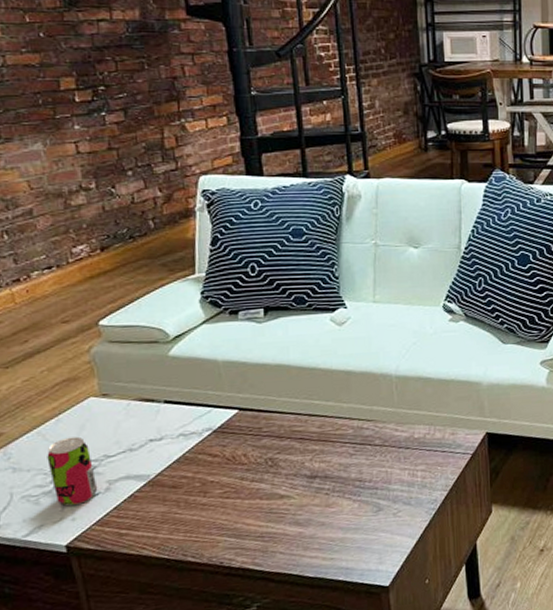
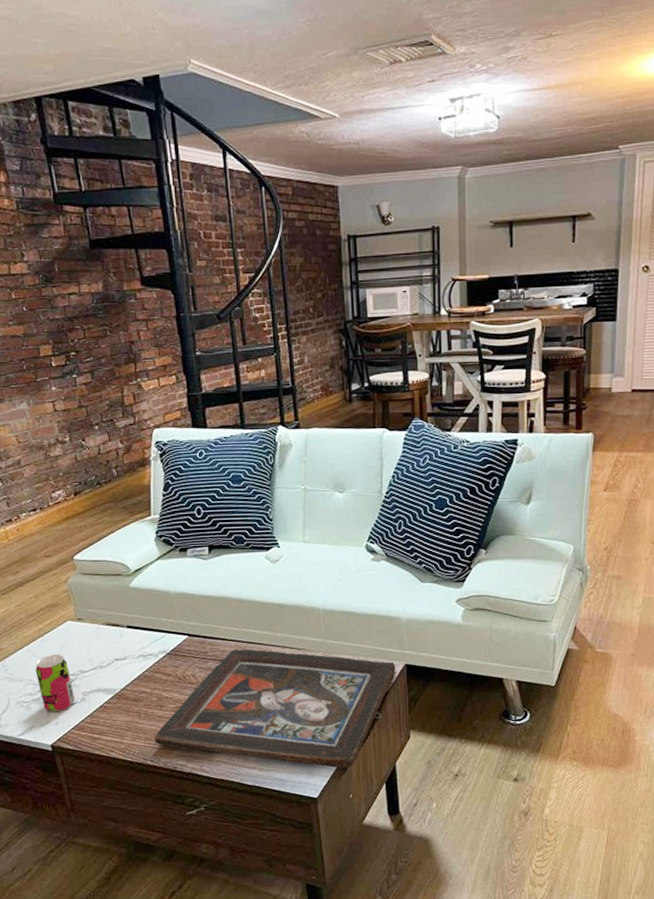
religious icon: none [196,422,476,552] -> present [154,649,396,769]

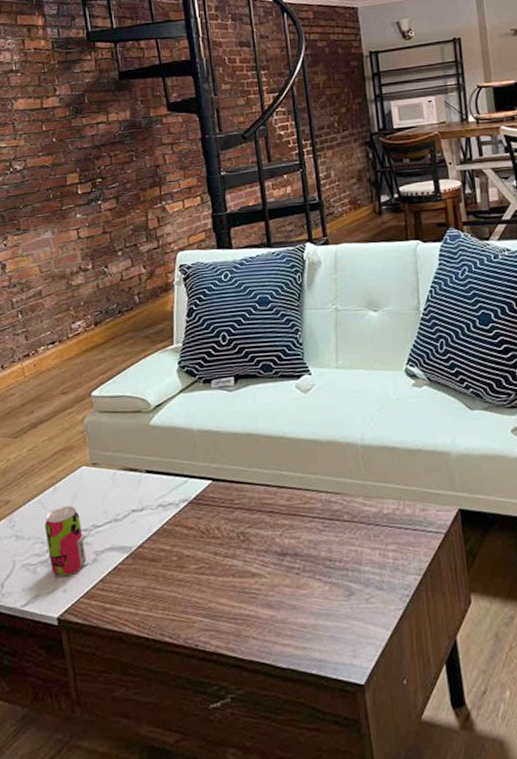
religious icon: present [154,649,396,769] -> none [173,494,449,646]

